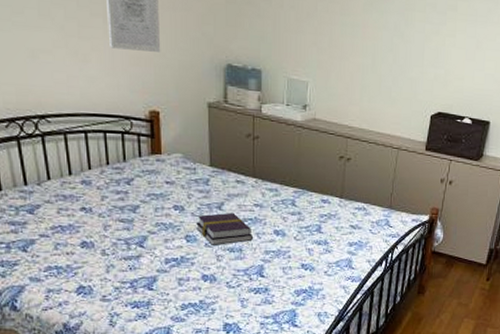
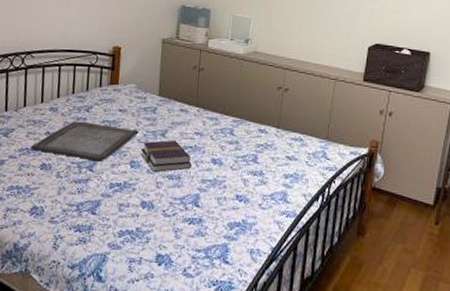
serving tray: none [65,195,192,237] -> present [30,121,139,162]

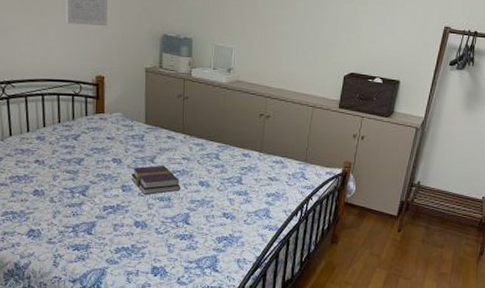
serving tray: present [30,121,139,162] -> none [21,149,128,187]

